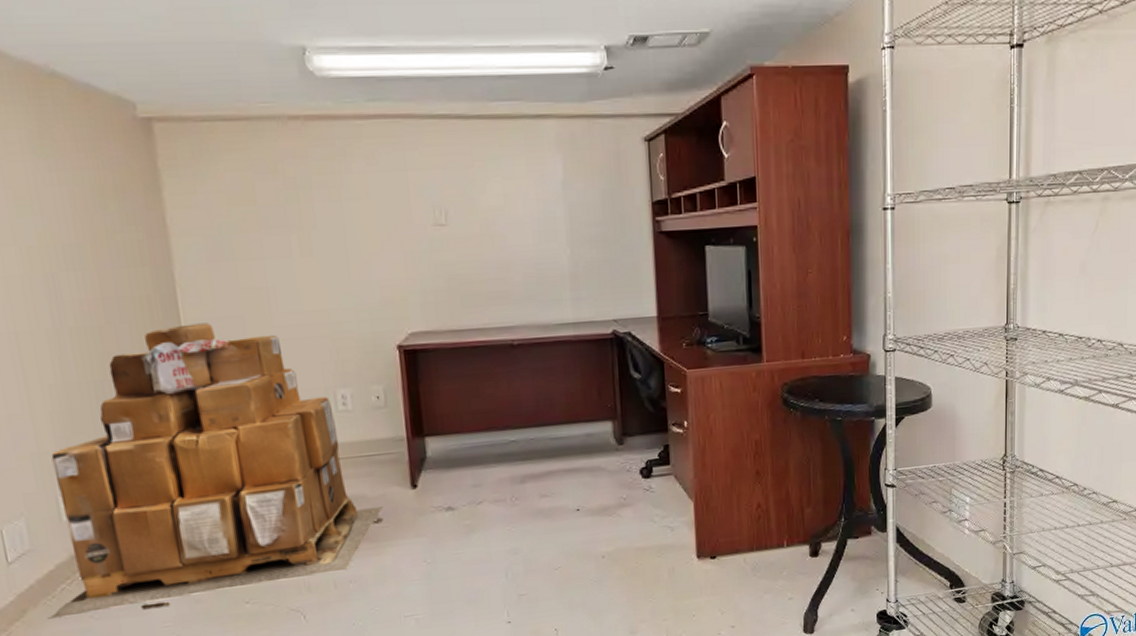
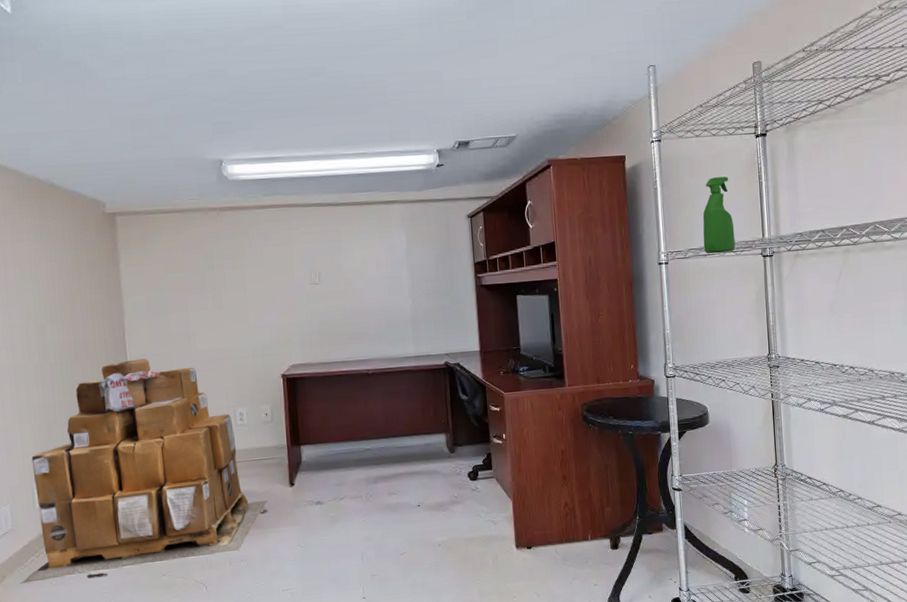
spray bottle: none [938,98,977,198] -> present [703,176,736,254]

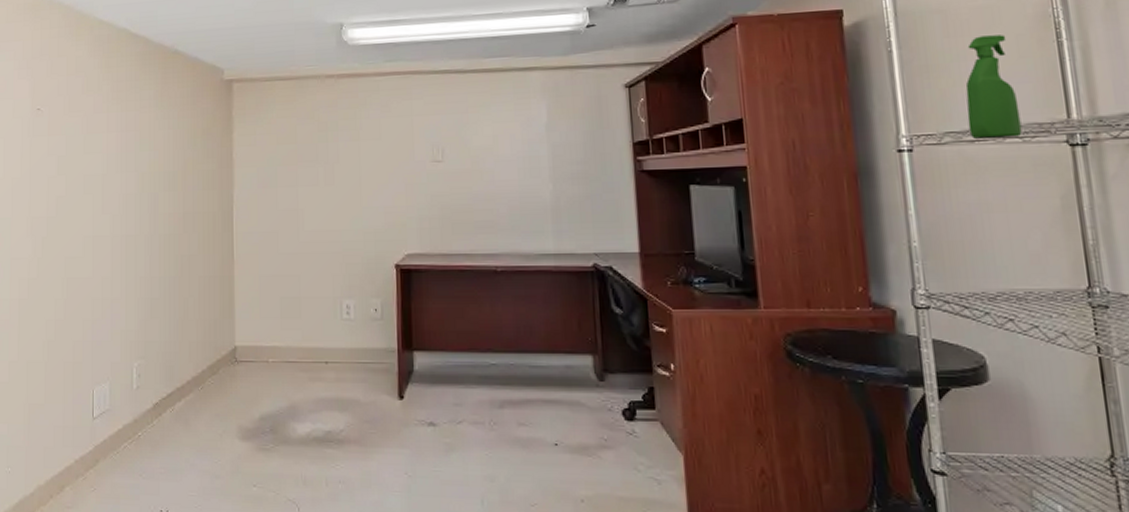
cardboard boxes: present [20,358,268,584] -> none [112,236,373,477]

